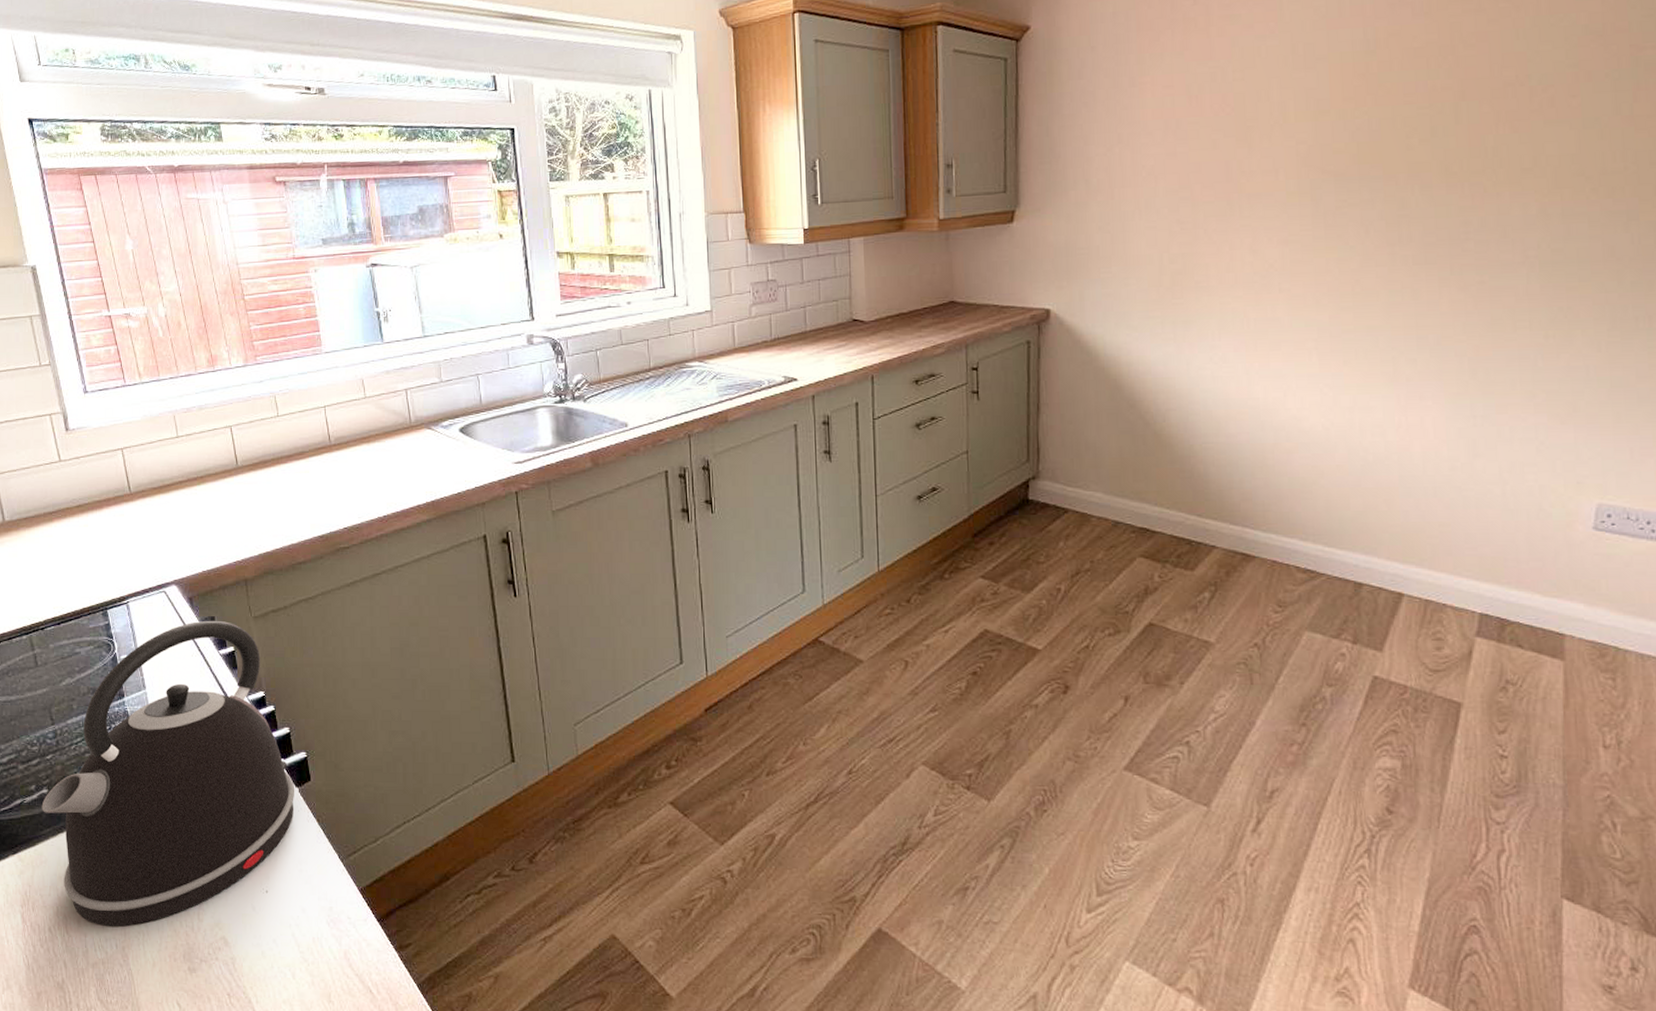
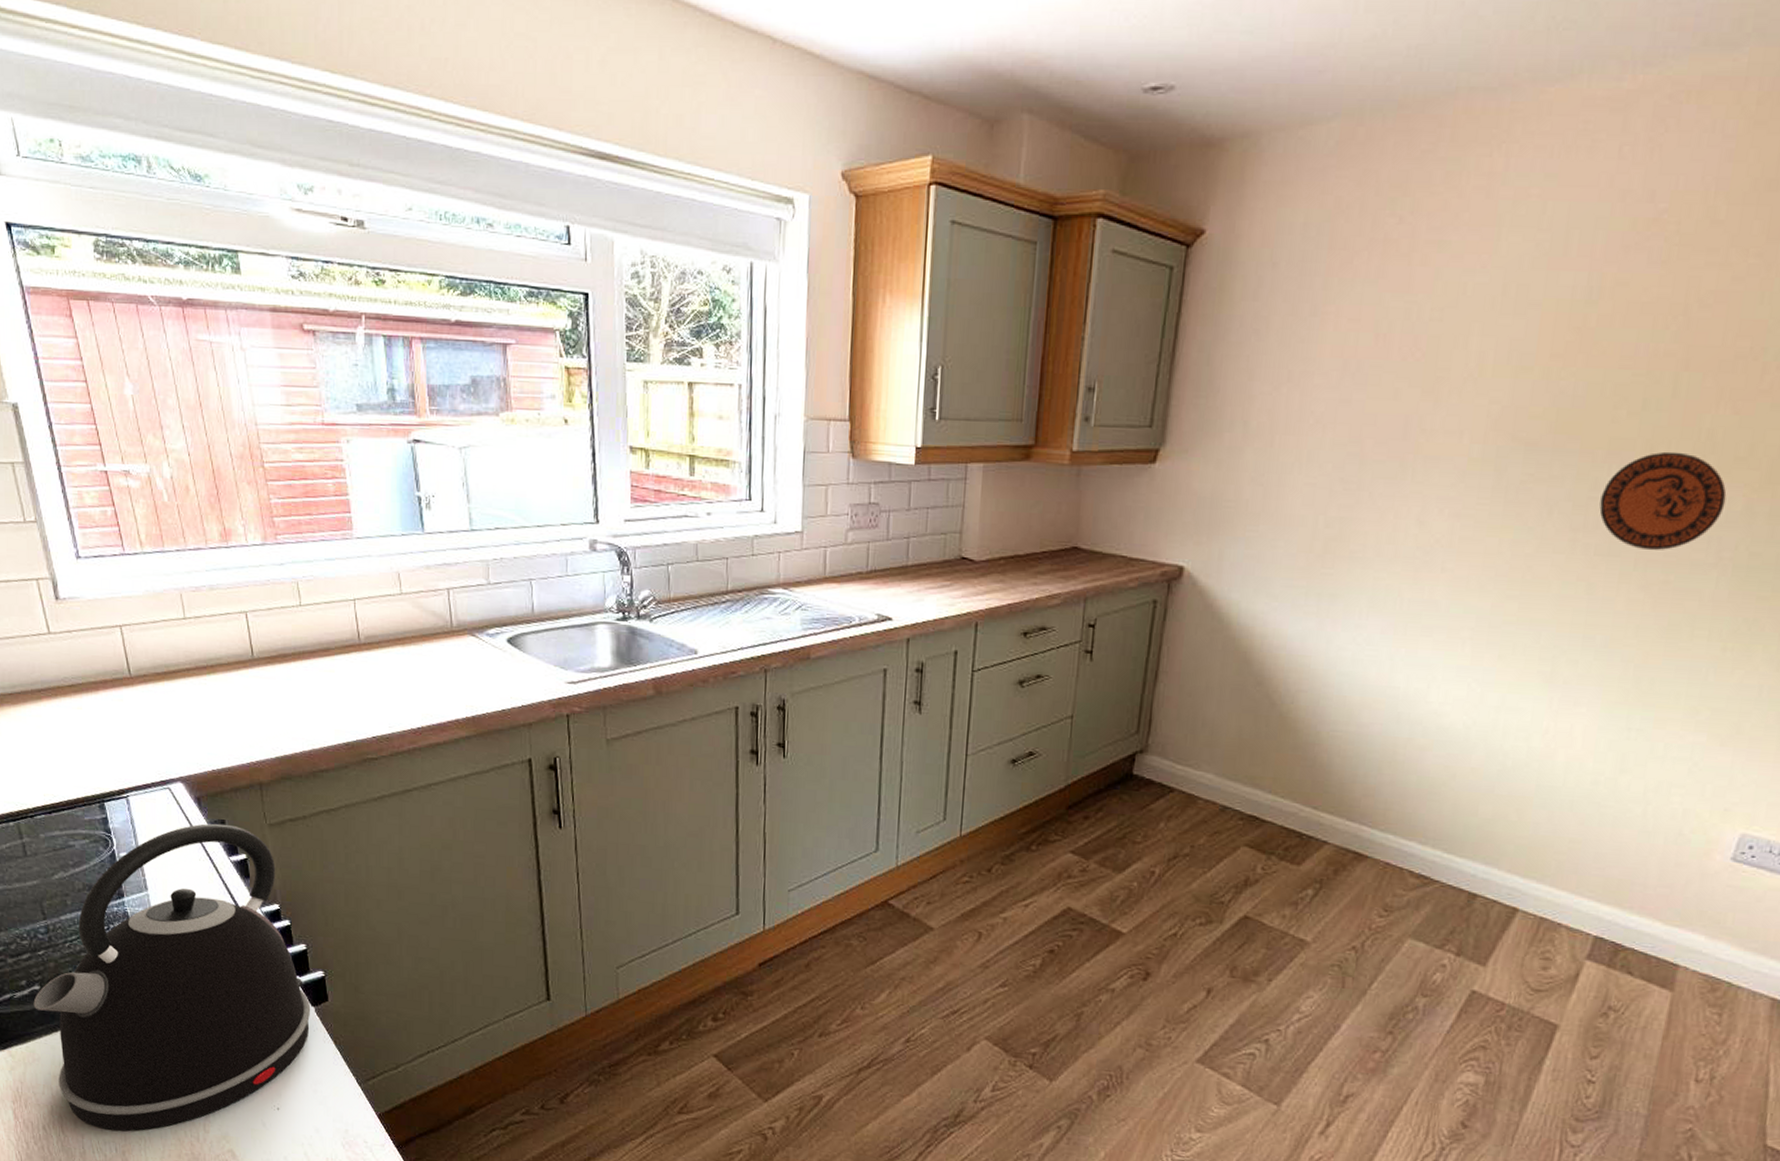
decorative plate: none [1409,169,1521,257] -> present [1599,451,1727,551]

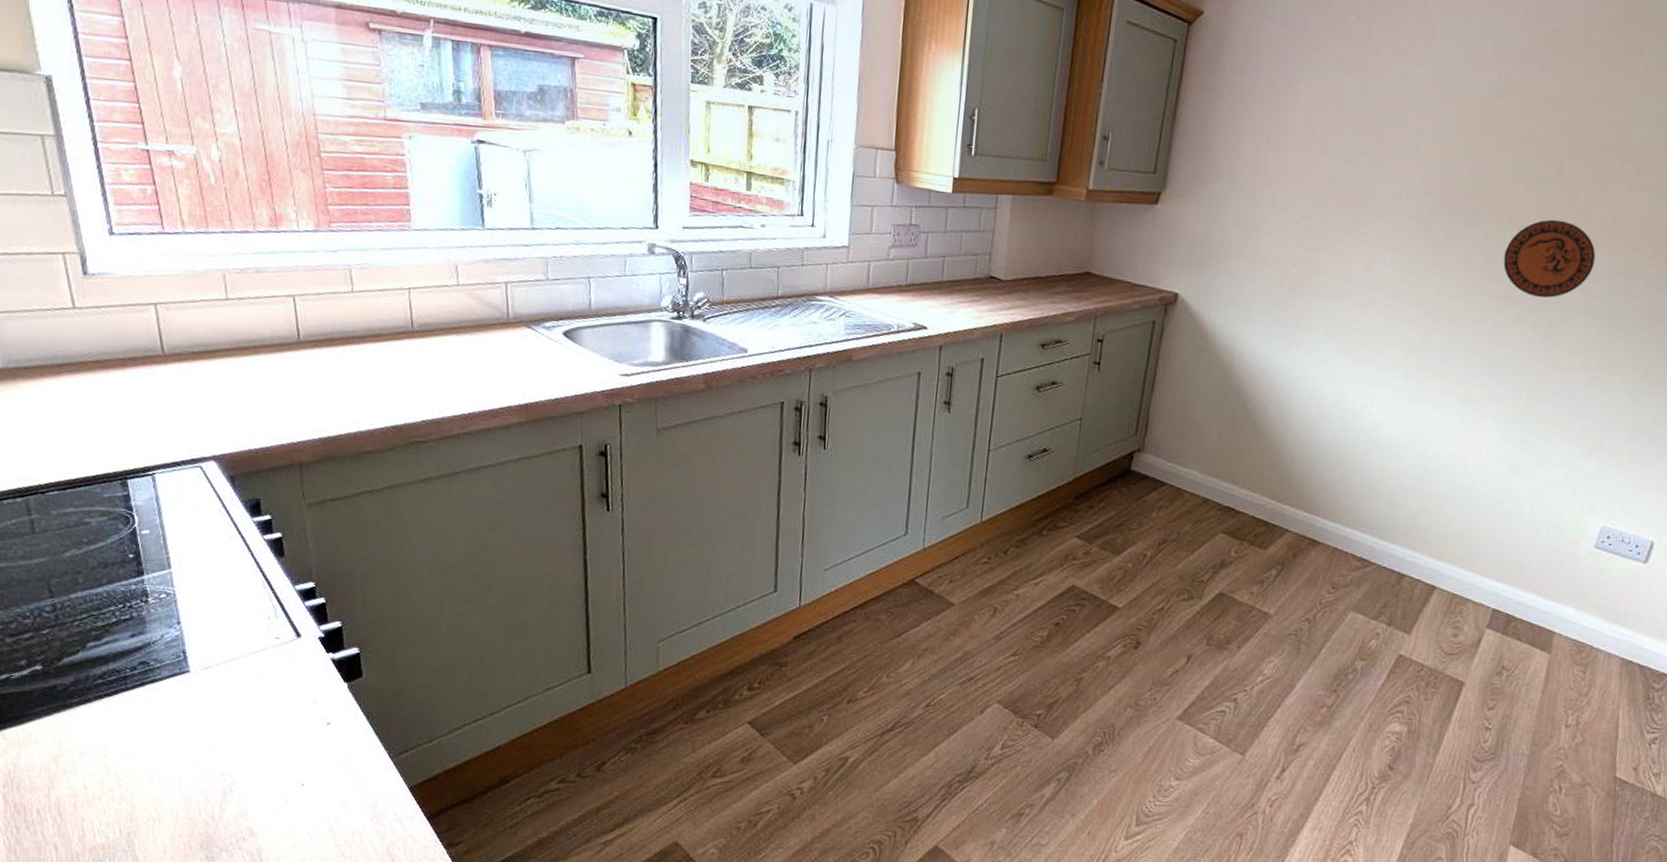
kettle: present [33,823,311,1131] -> none [33,502,344,812]

